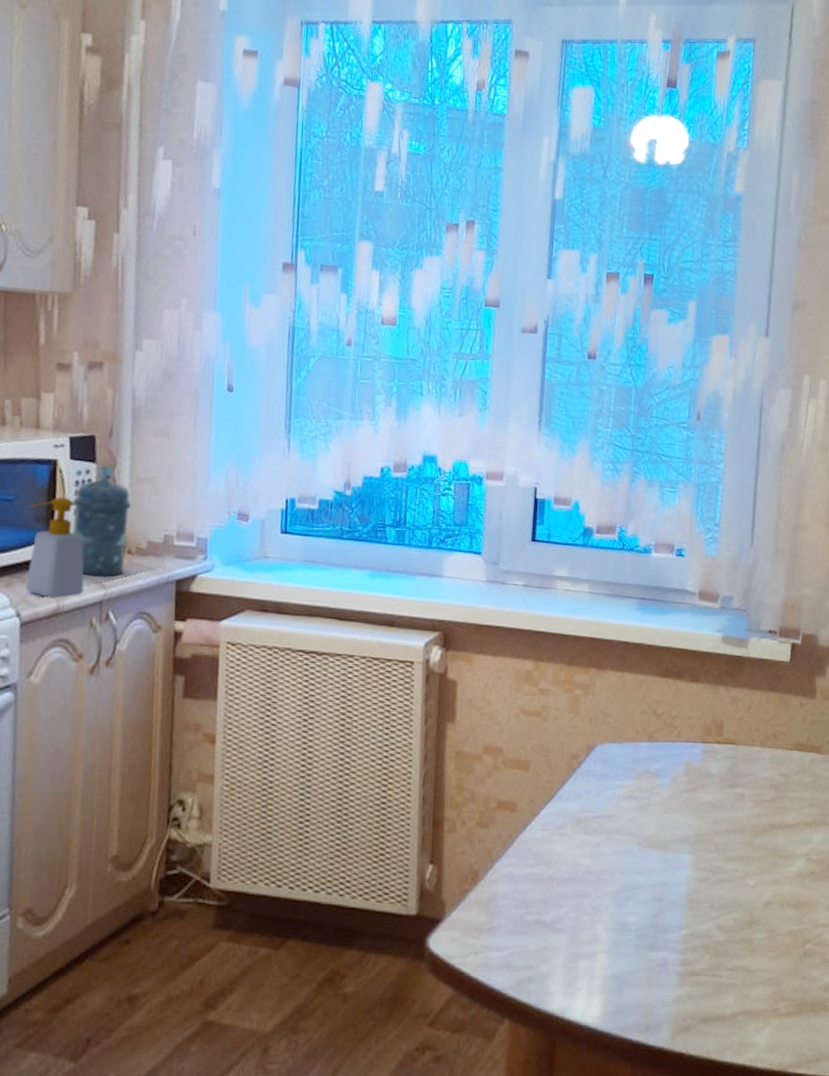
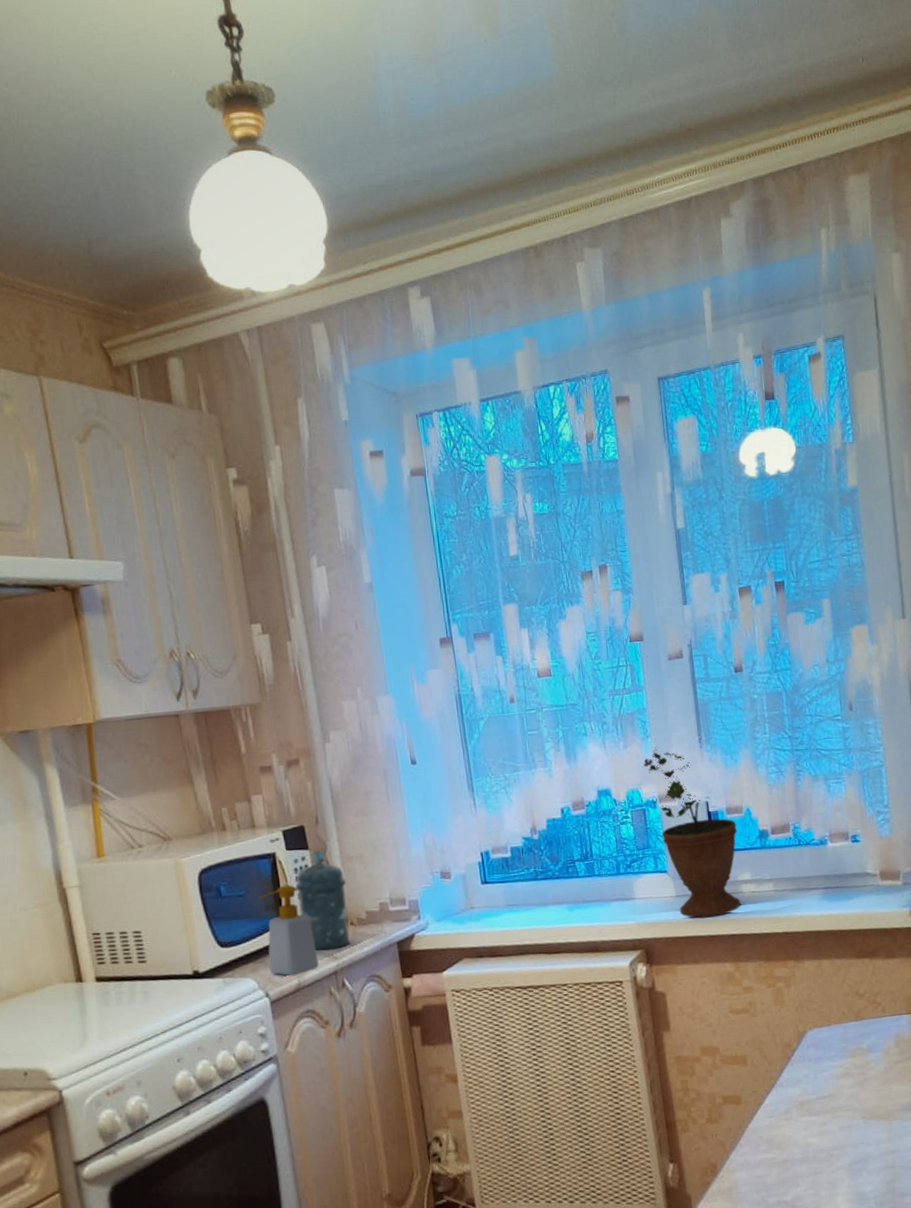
potted plant: none [474,420,563,609] -> present [642,747,741,918]

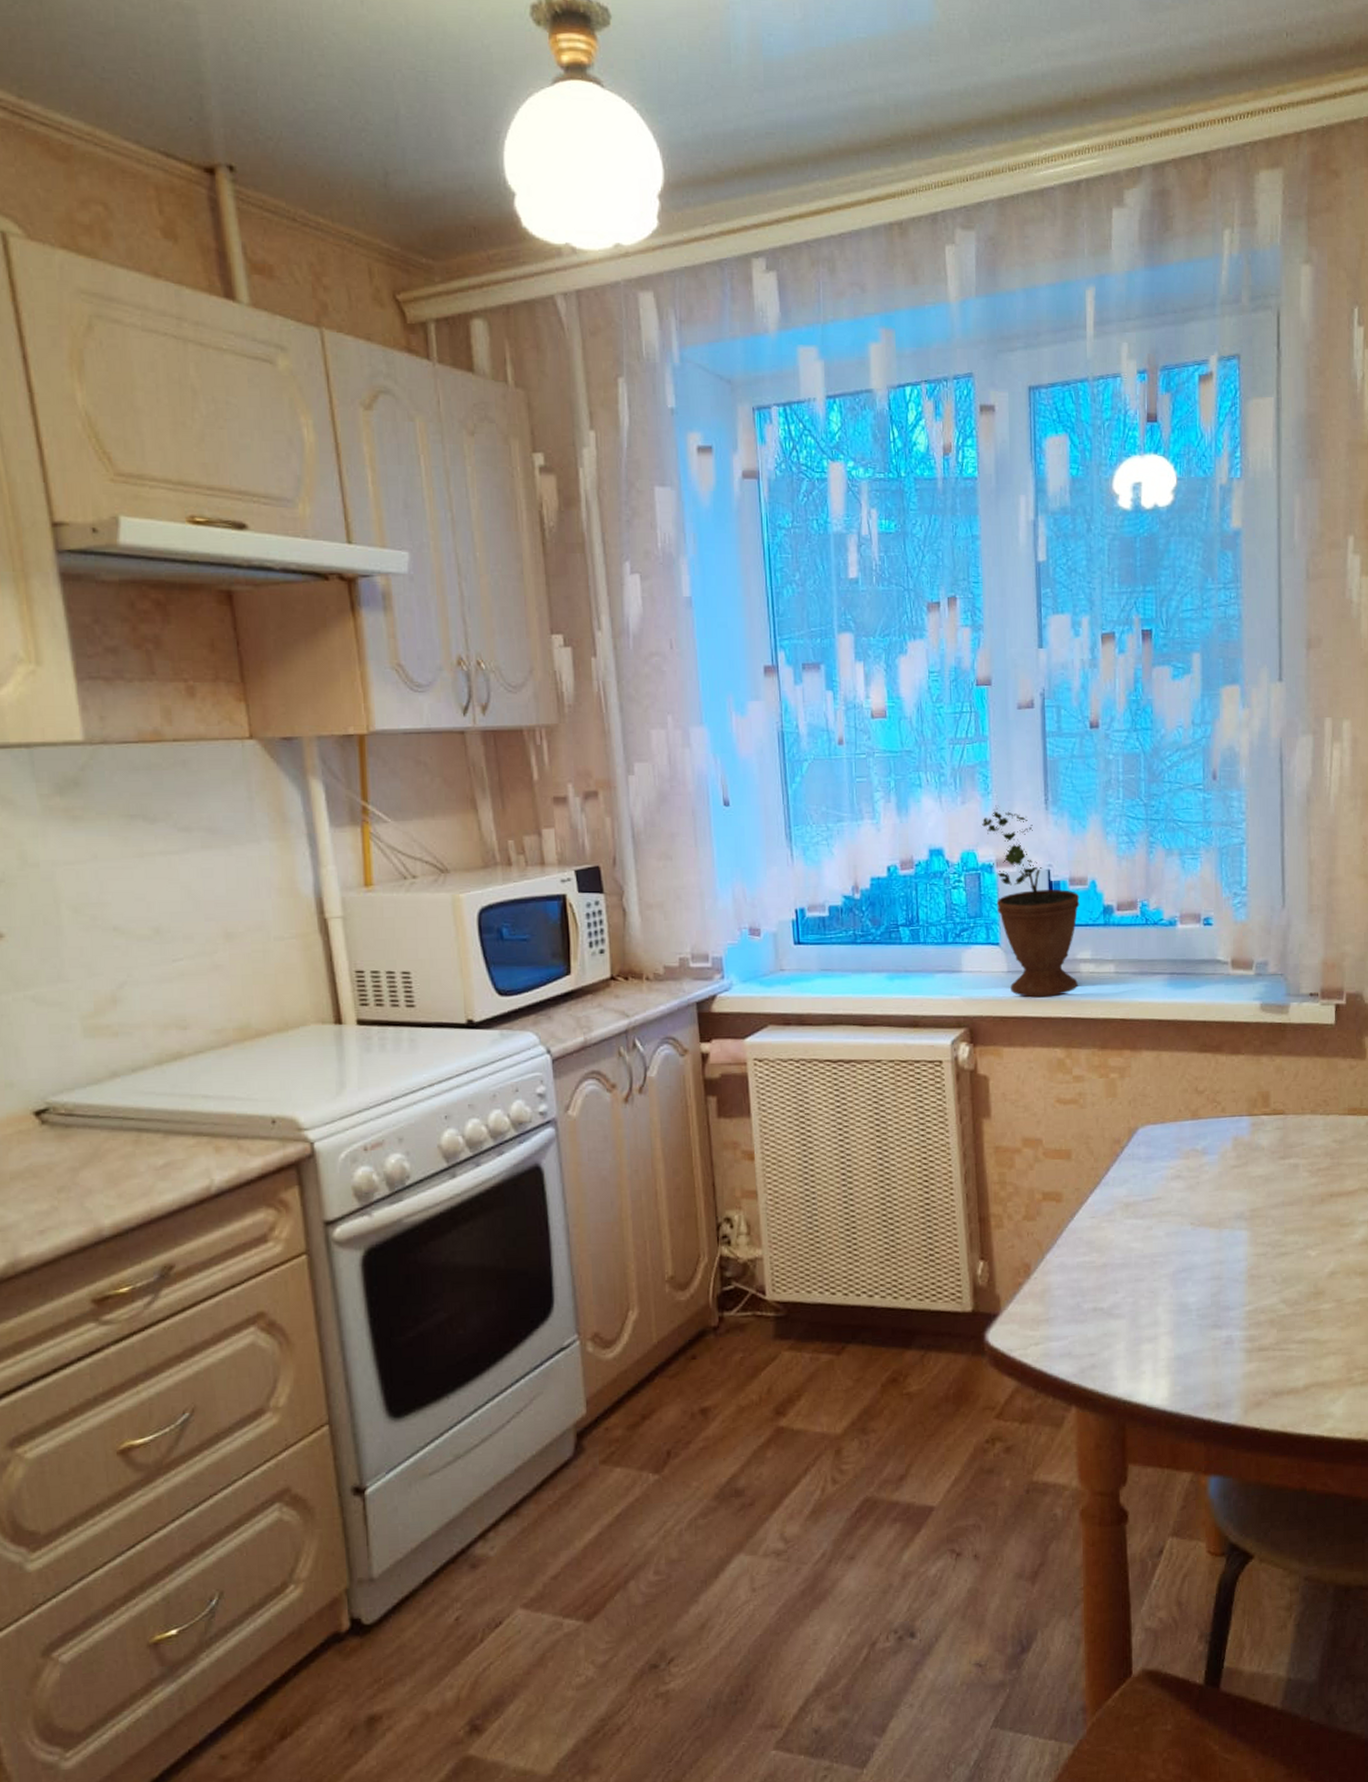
soap bottle: present [258,884,319,976] -> none [544,931,608,1033]
canister: present [295,850,350,951] -> none [586,895,644,1007]

